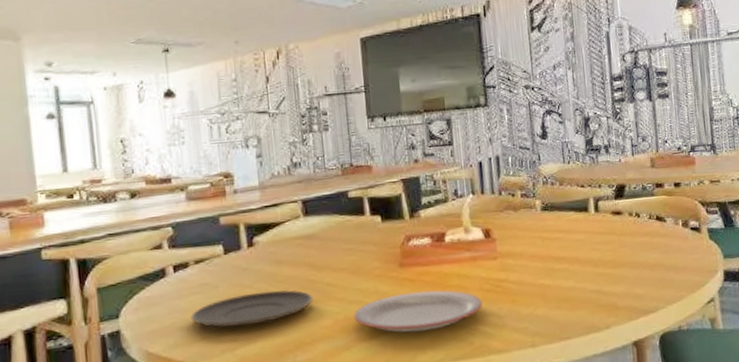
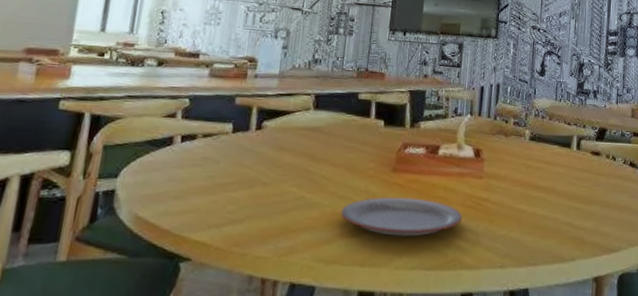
plate: present [190,289,313,328] -> none [186,174,307,205]

